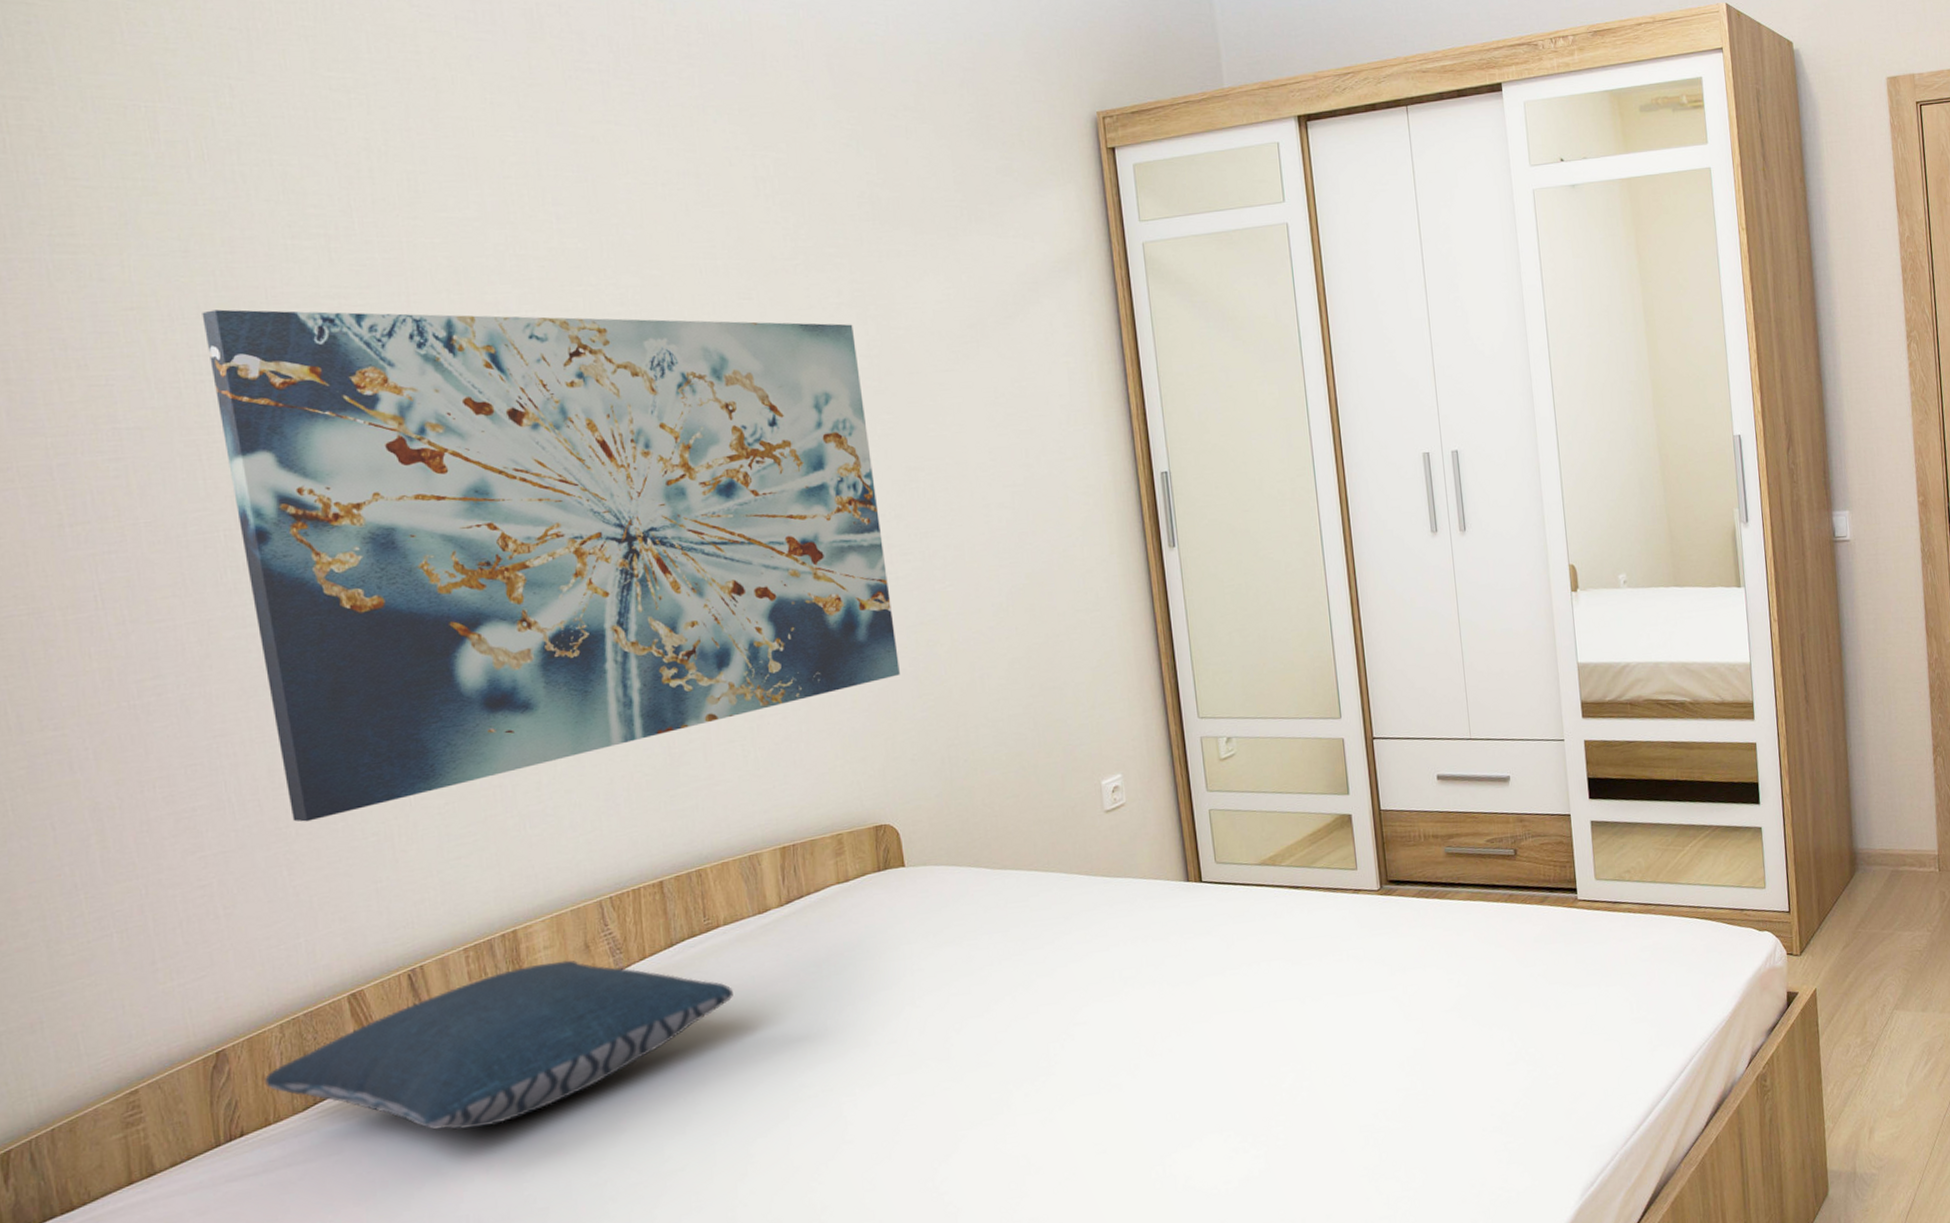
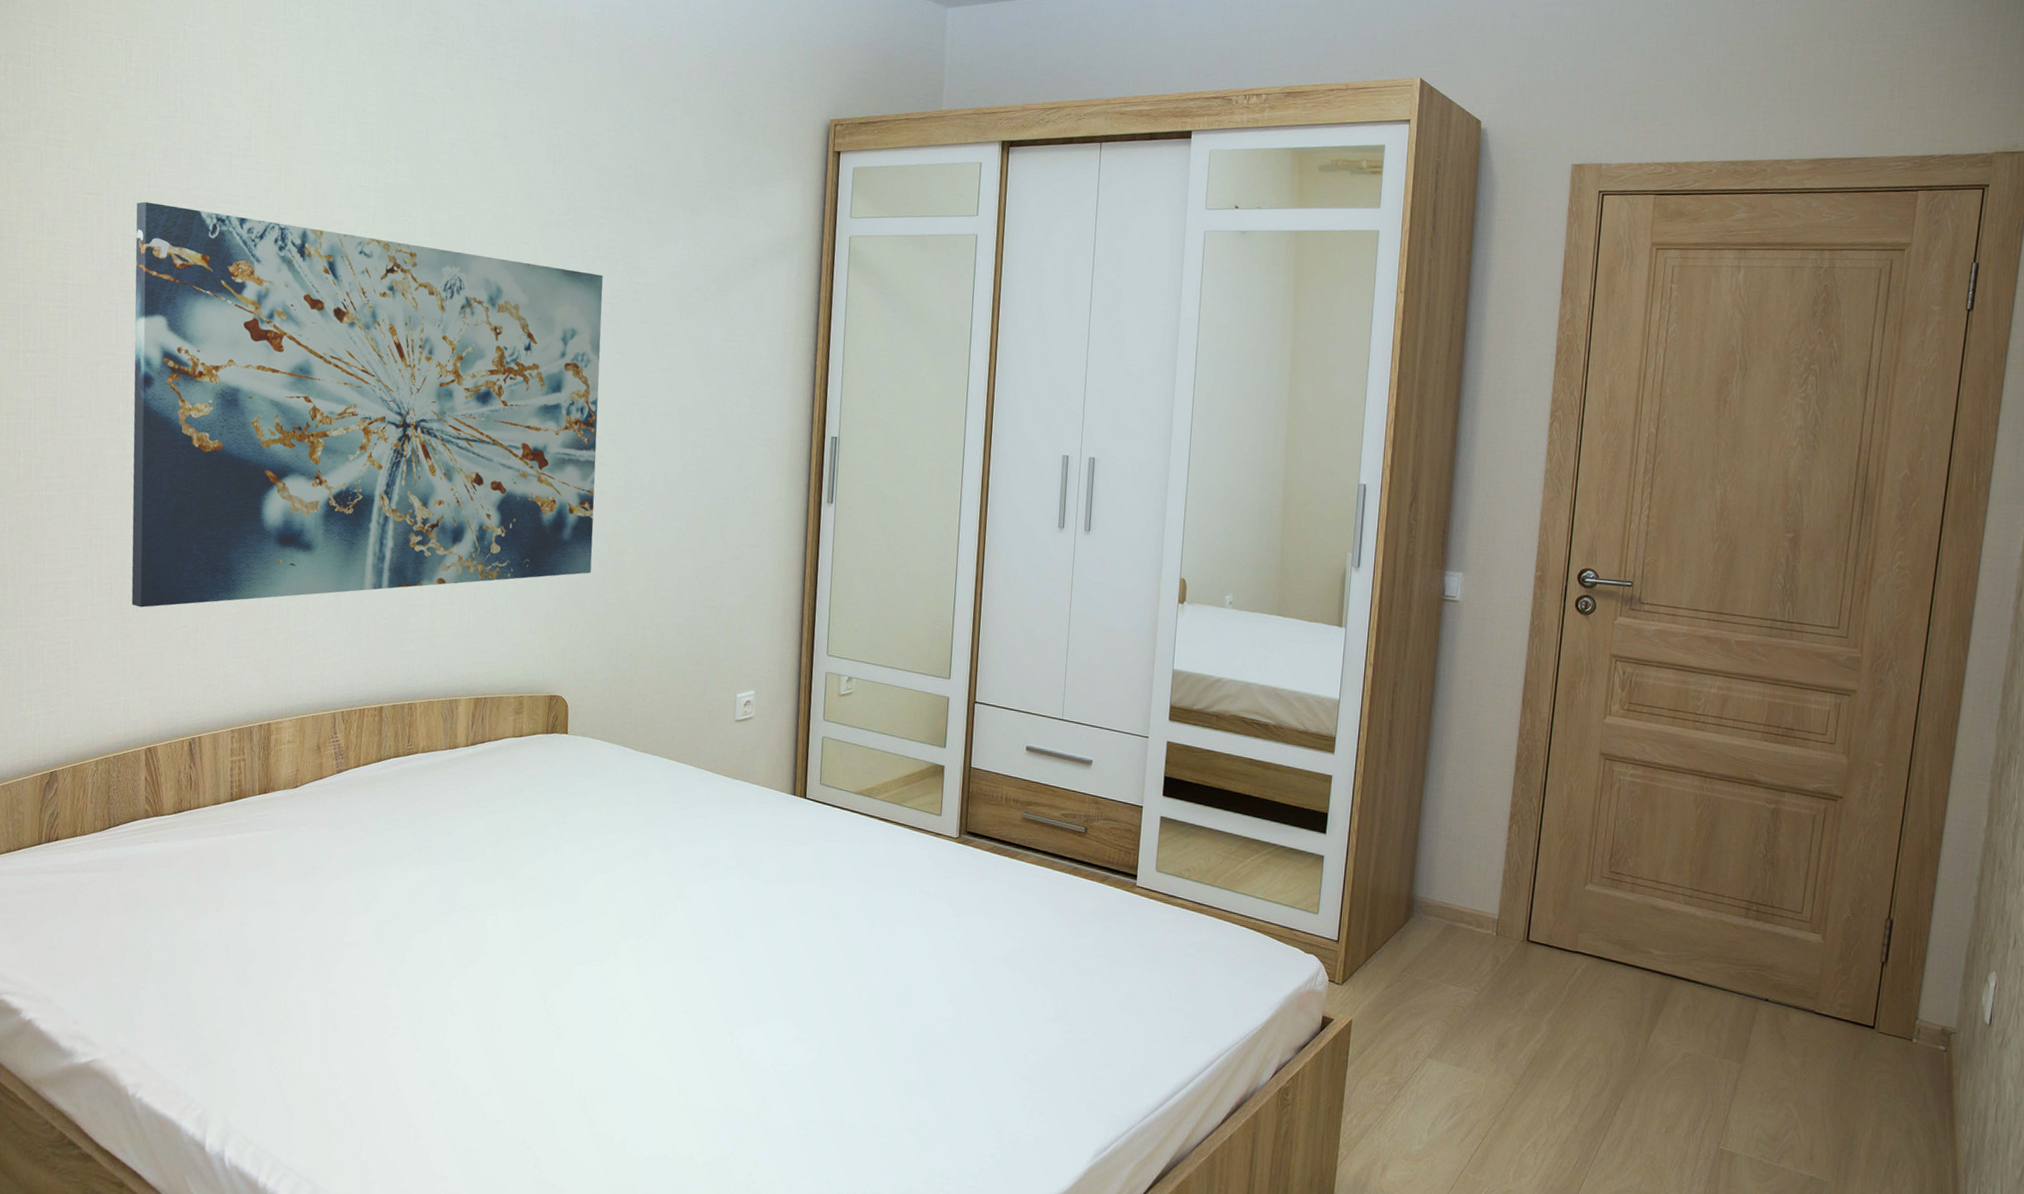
pillow: present [263,960,733,1130] -> none [78,754,419,874]

